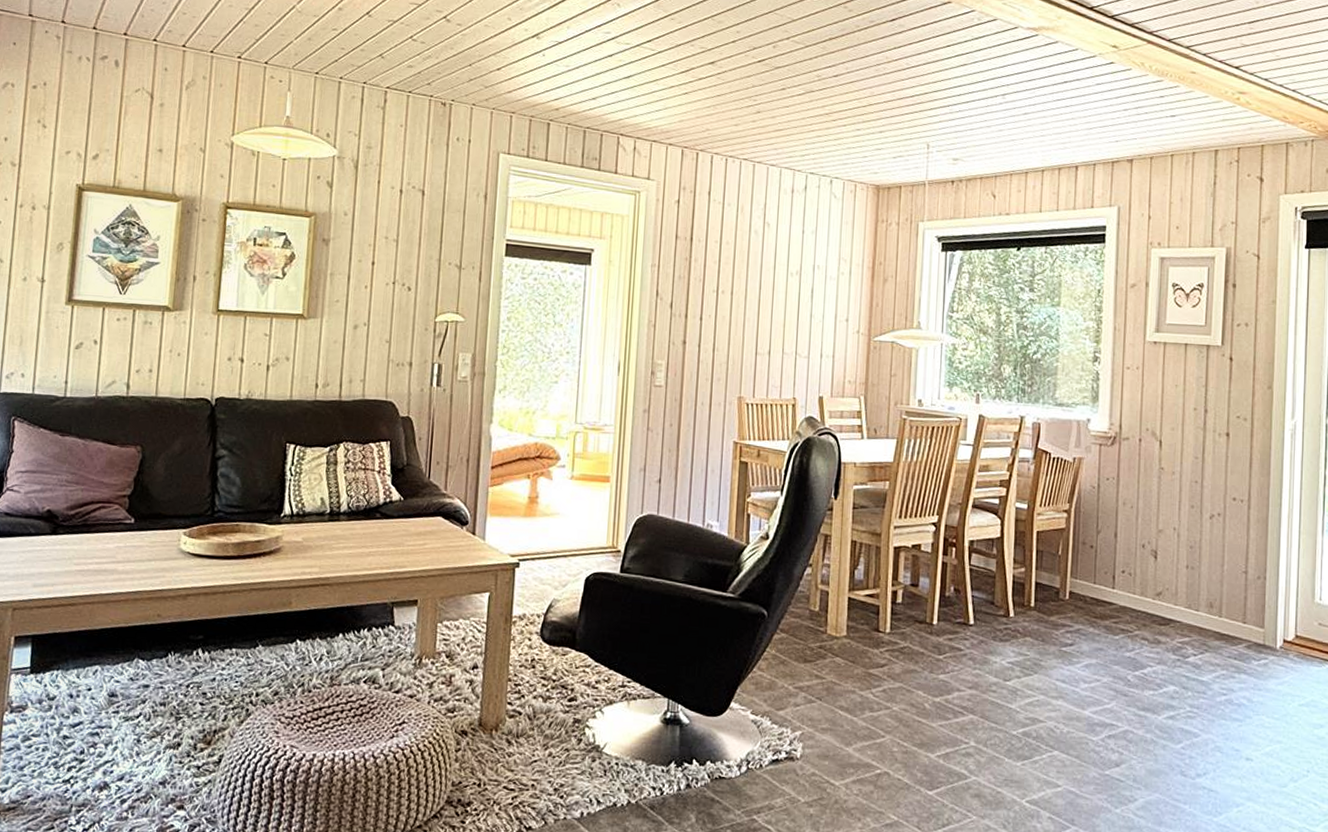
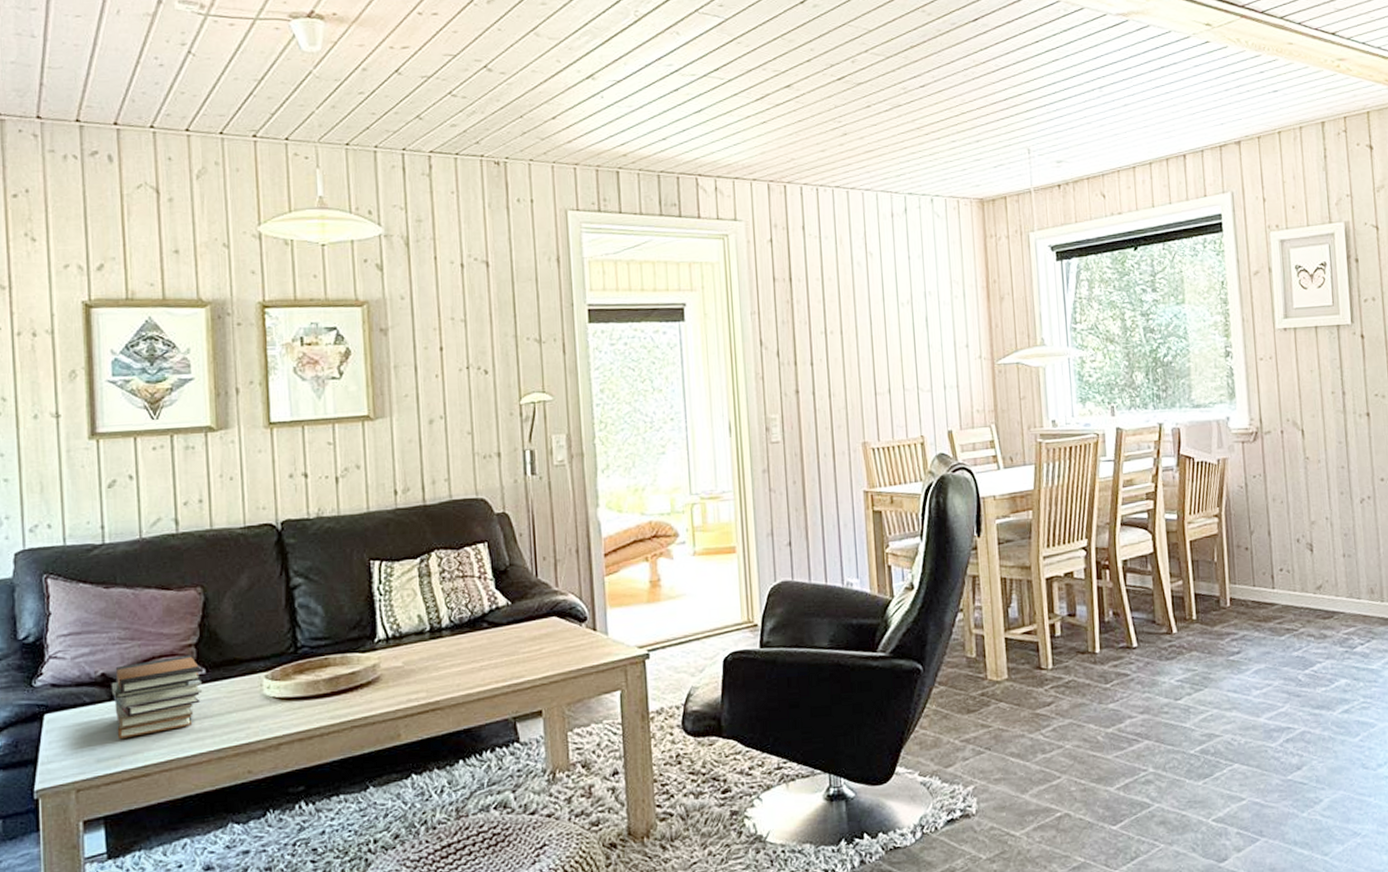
book stack: none [53,504,131,570] -> present [111,654,203,740]

